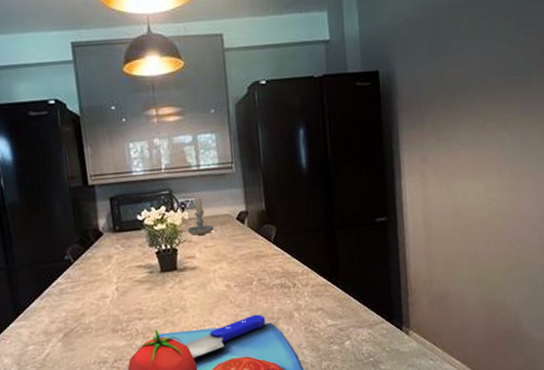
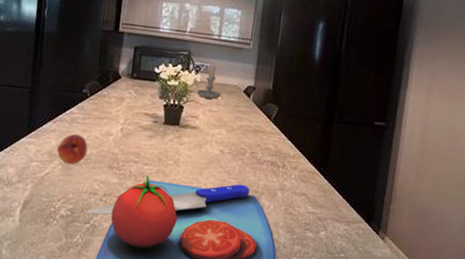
fruit: none [51,304,86,339] -> present [56,133,88,165]

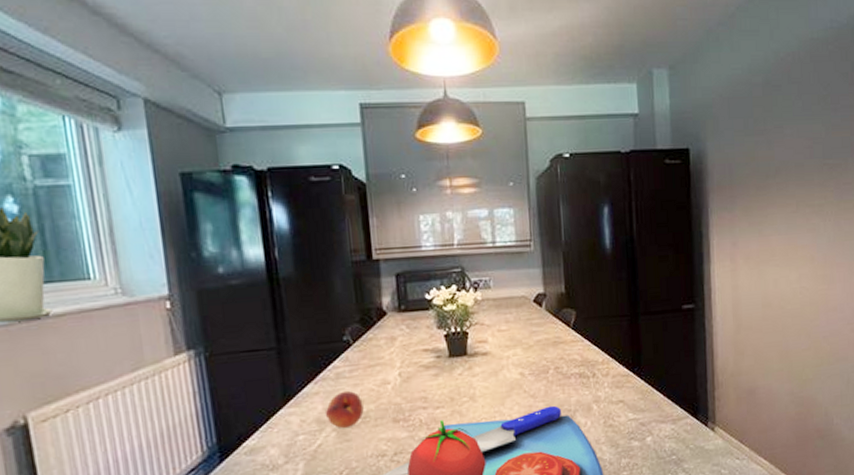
candle: present [196,64,221,99] -> none [480,277,509,318]

